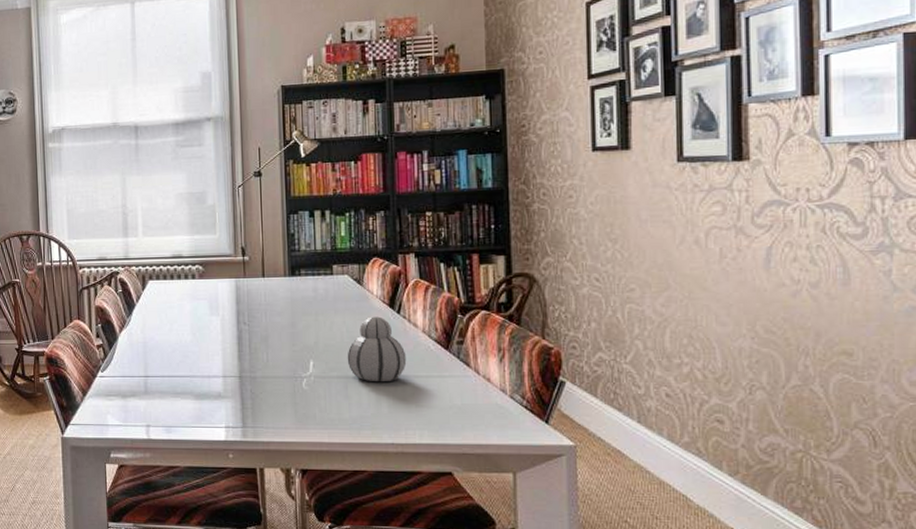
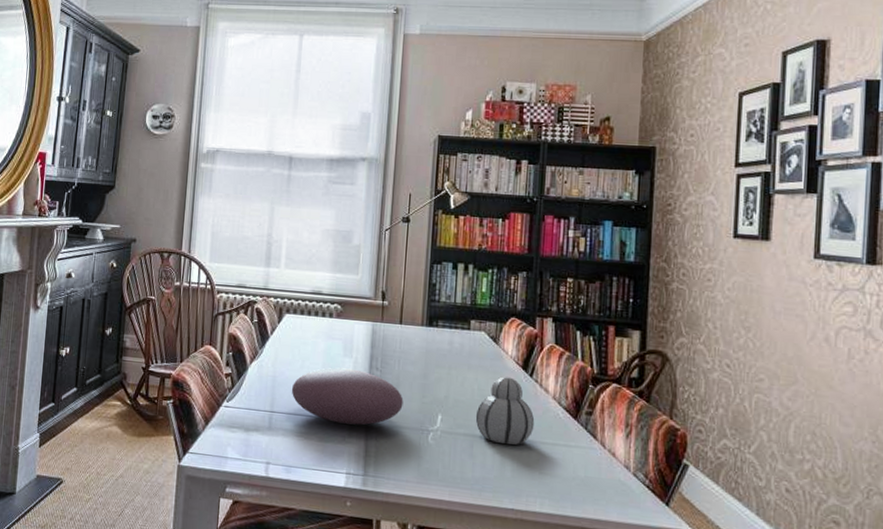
decorative bowl: none [162,326,274,380] -> present [291,367,403,425]

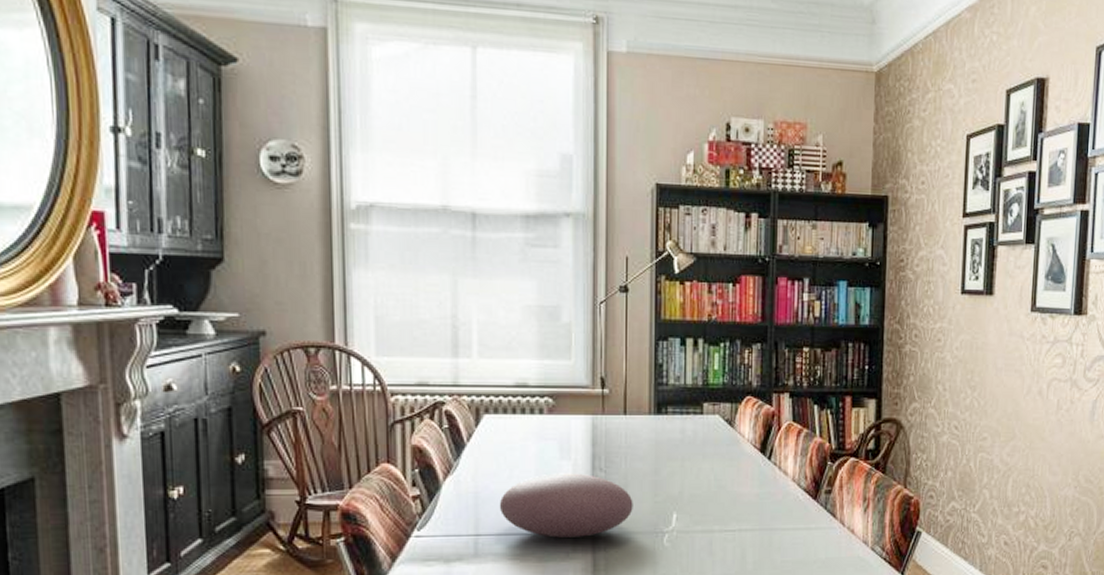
gourd: present [475,376,535,445] -> none [713,463,775,537]

